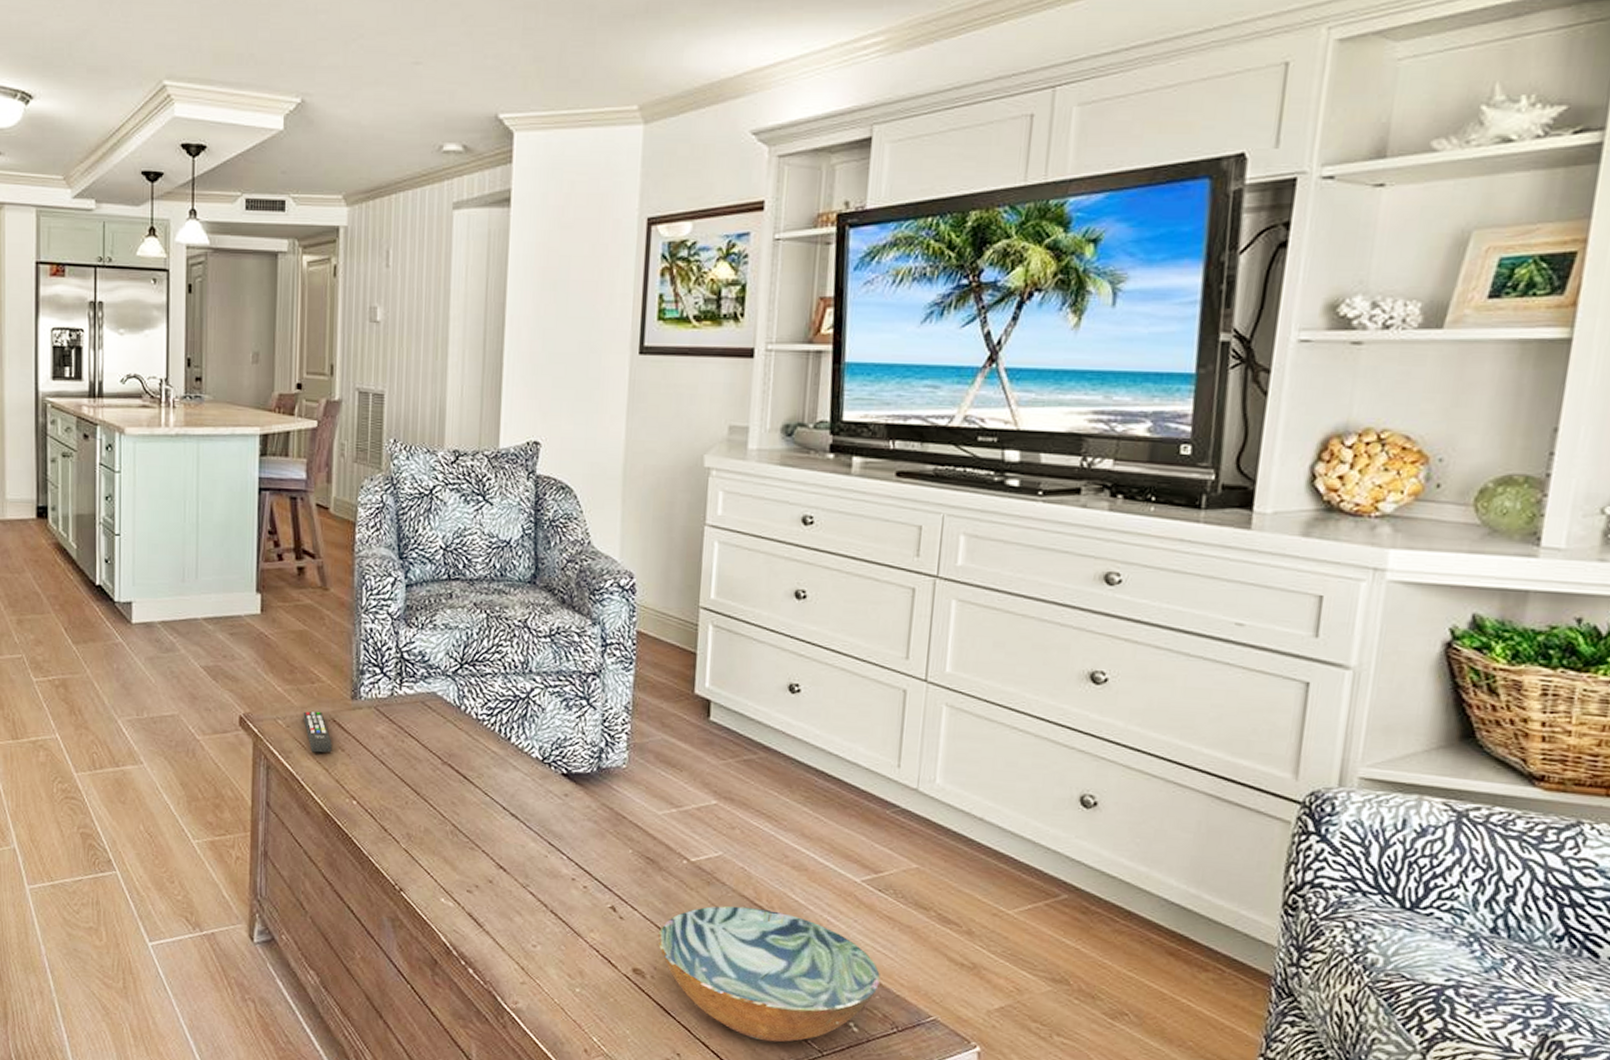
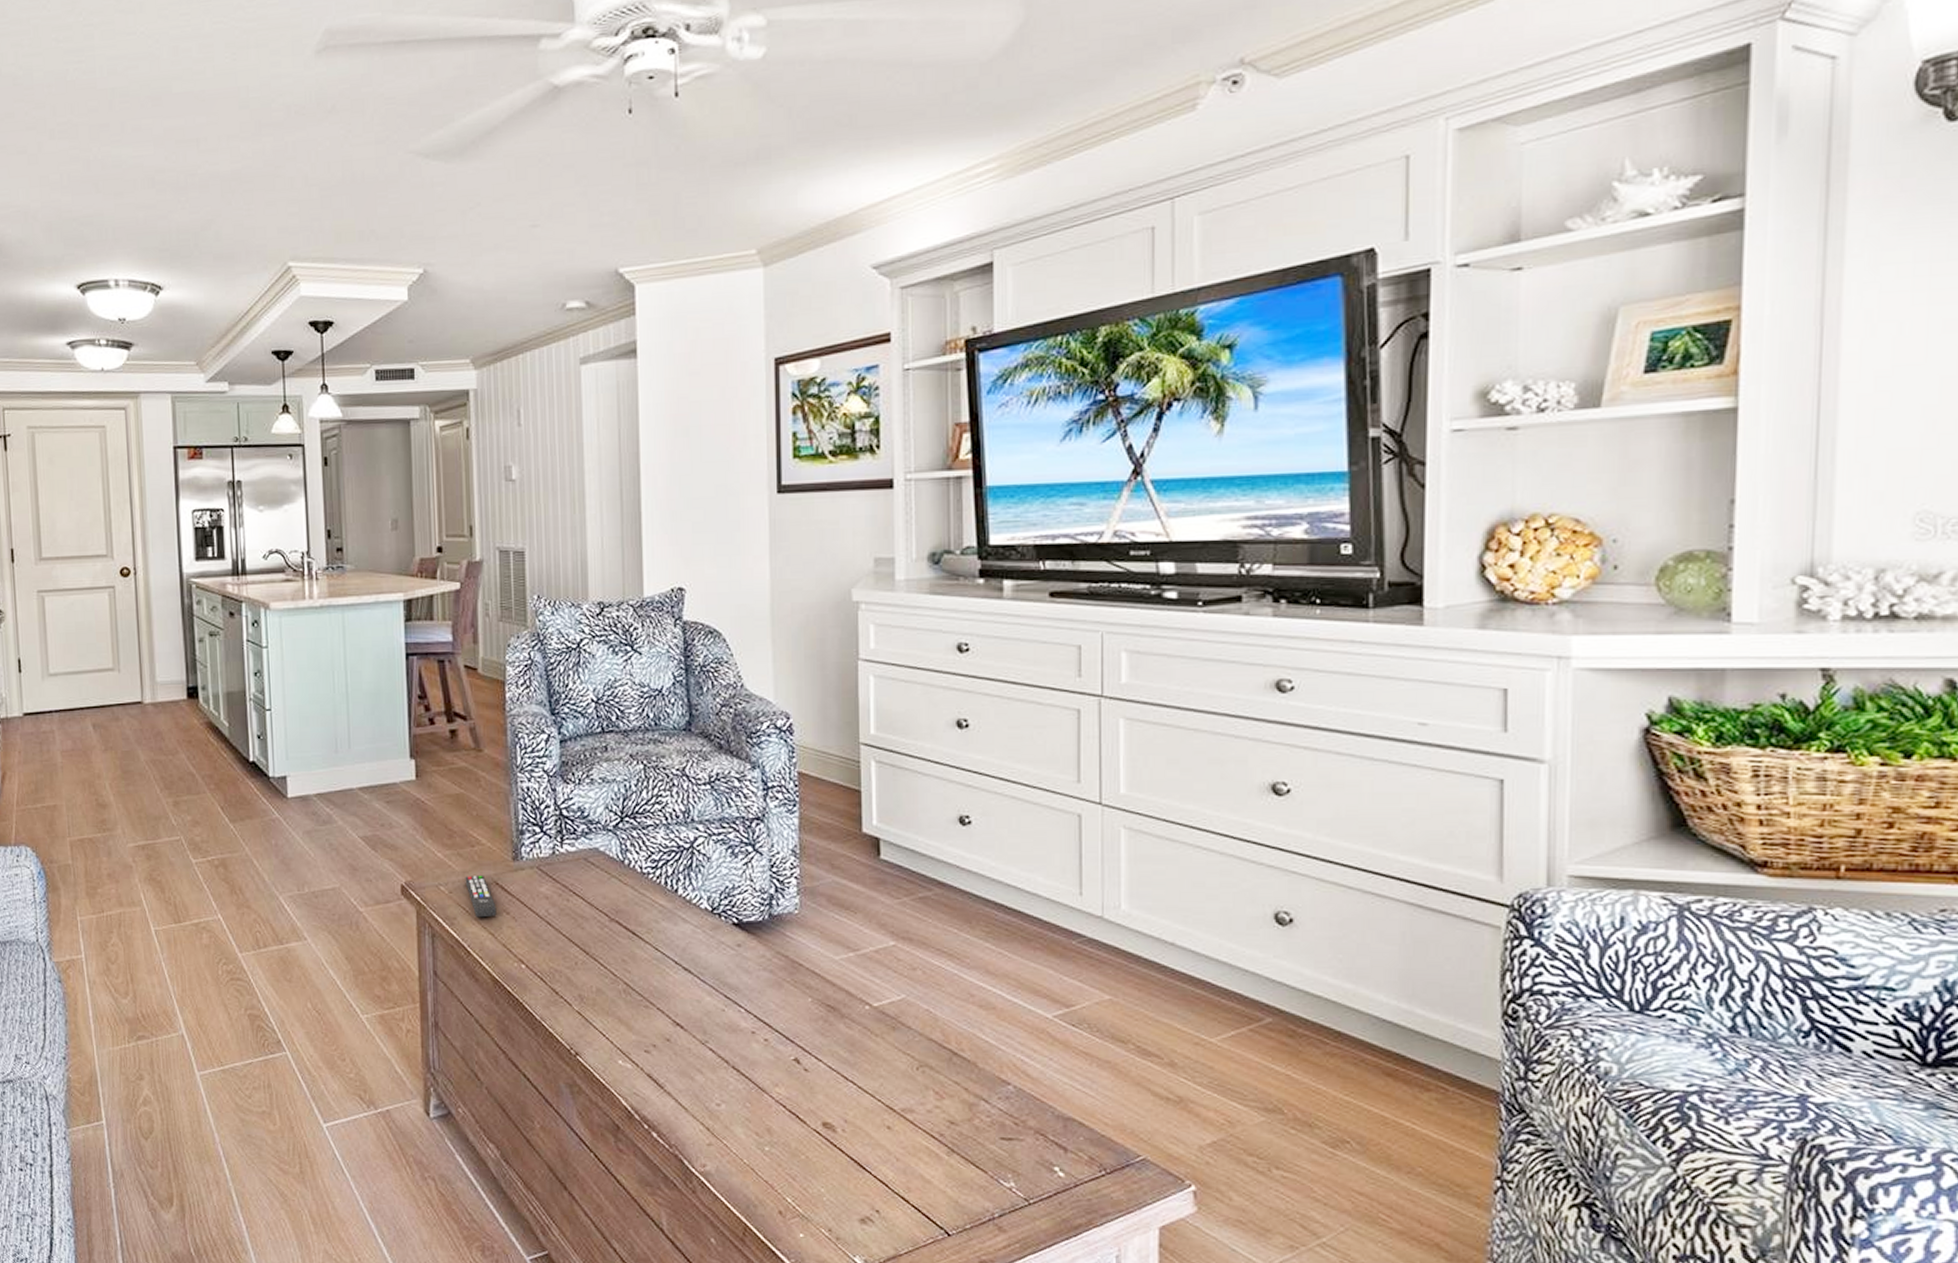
bowl: present [657,906,880,1043] -> none [845,1050,1082,1193]

